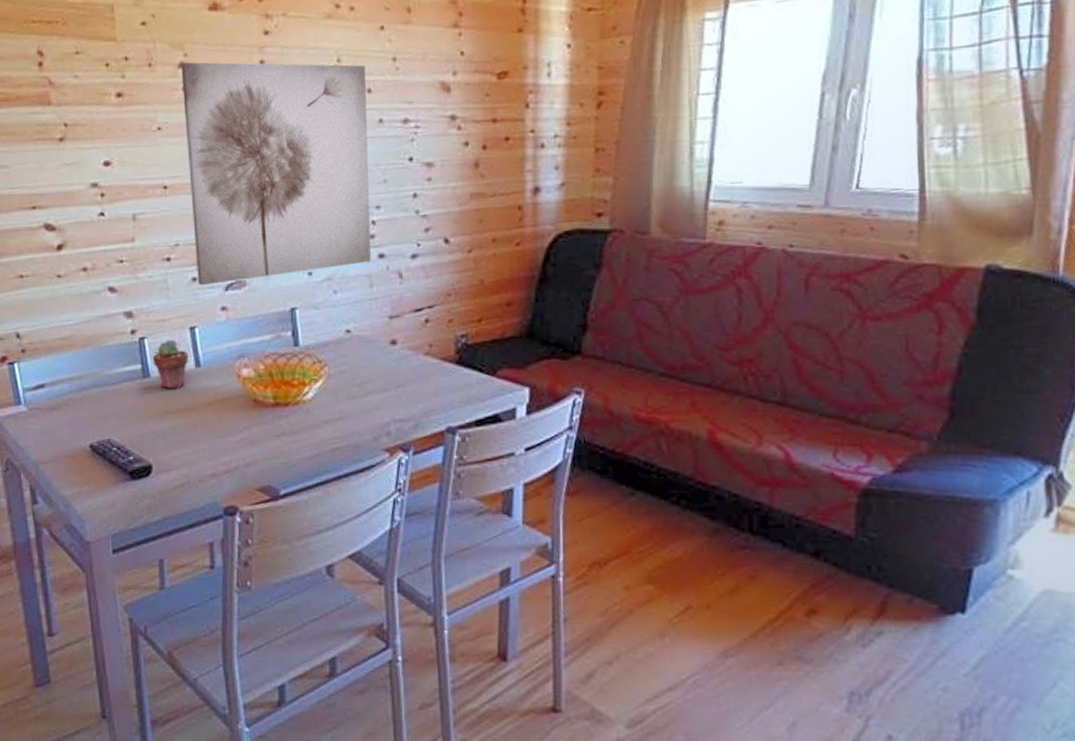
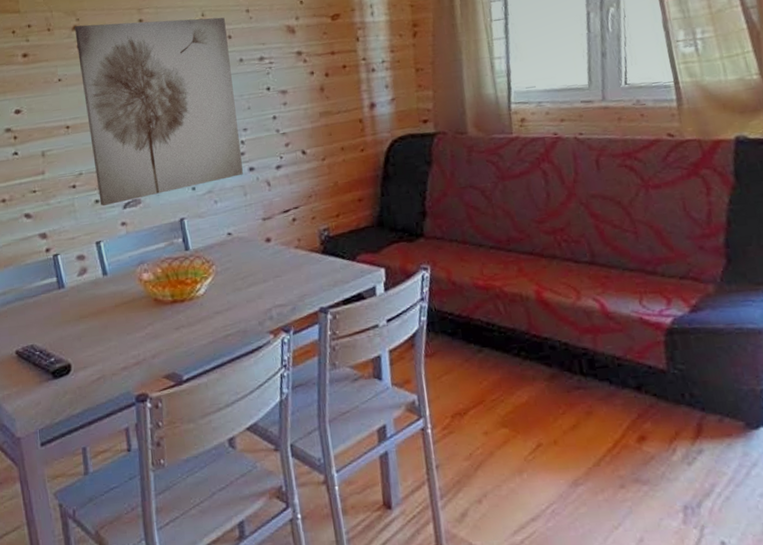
potted succulent: present [152,341,189,389] -> none [65,255,97,297]

